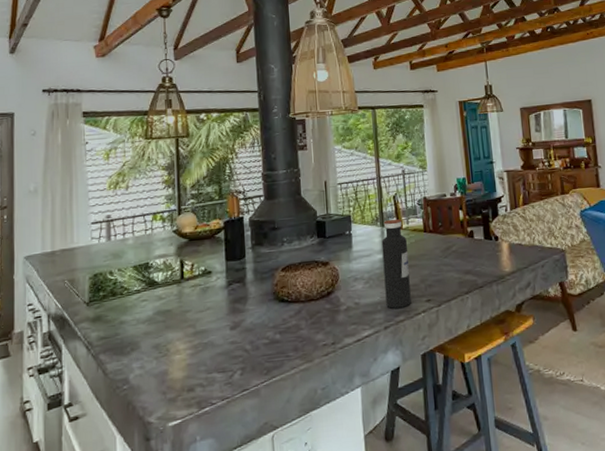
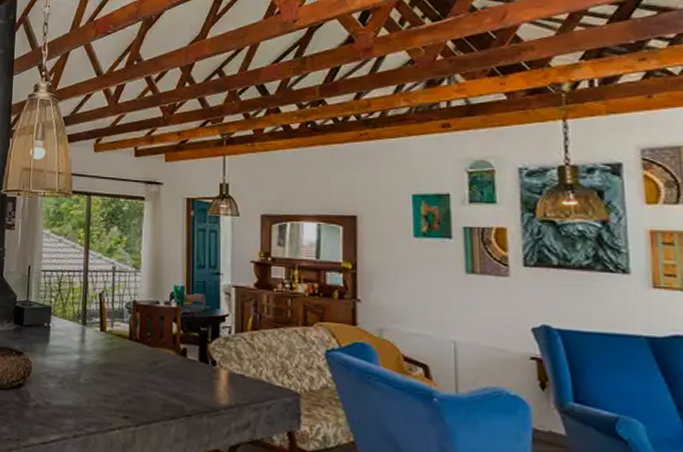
water bottle: present [381,219,411,309] -> none [78,318,110,419]

